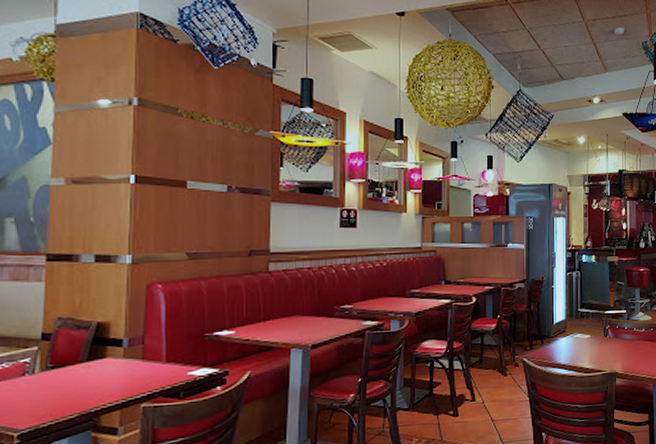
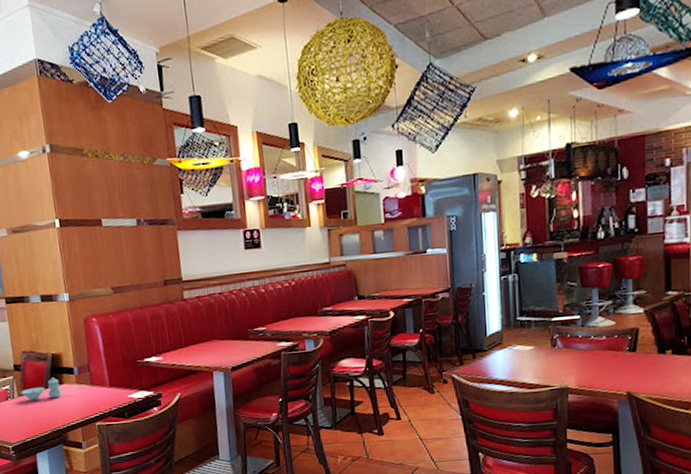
salt and pepper shaker set: none [45,350,103,378] -> present [21,377,62,402]

